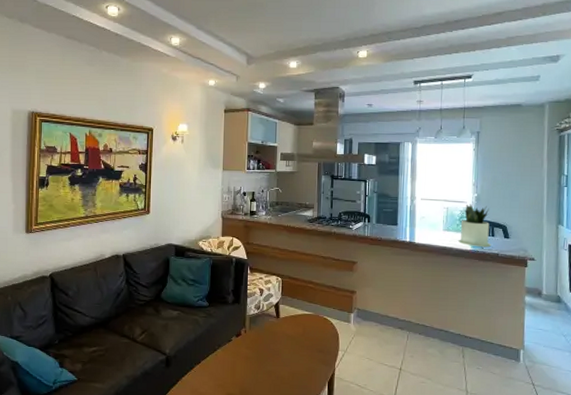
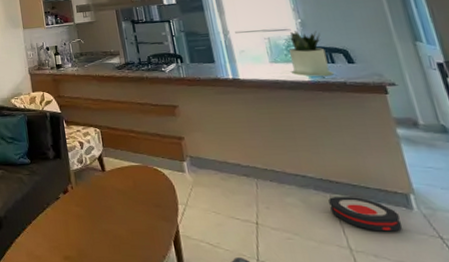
robot vacuum: none [460,349,509,379] -> present [328,196,403,232]

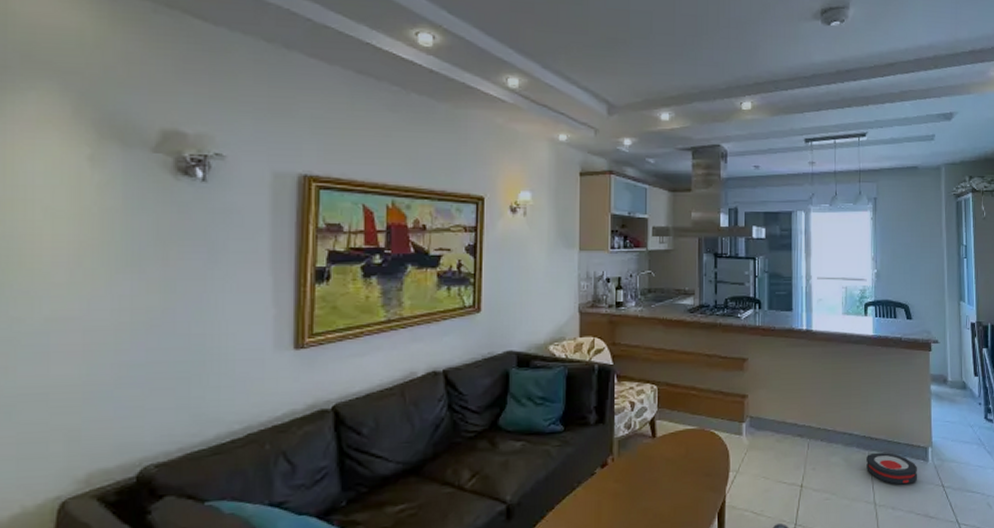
planter: present [288,30,335,78] -> none [858,281,894,332]

